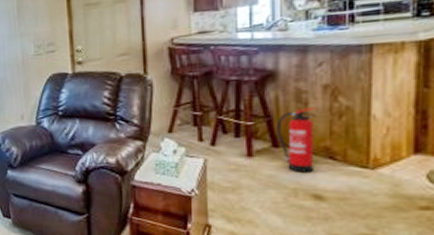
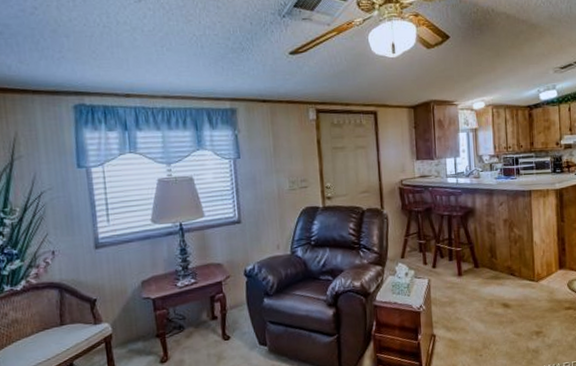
fire extinguisher: present [277,106,317,172] -> none [477,235,502,287]

